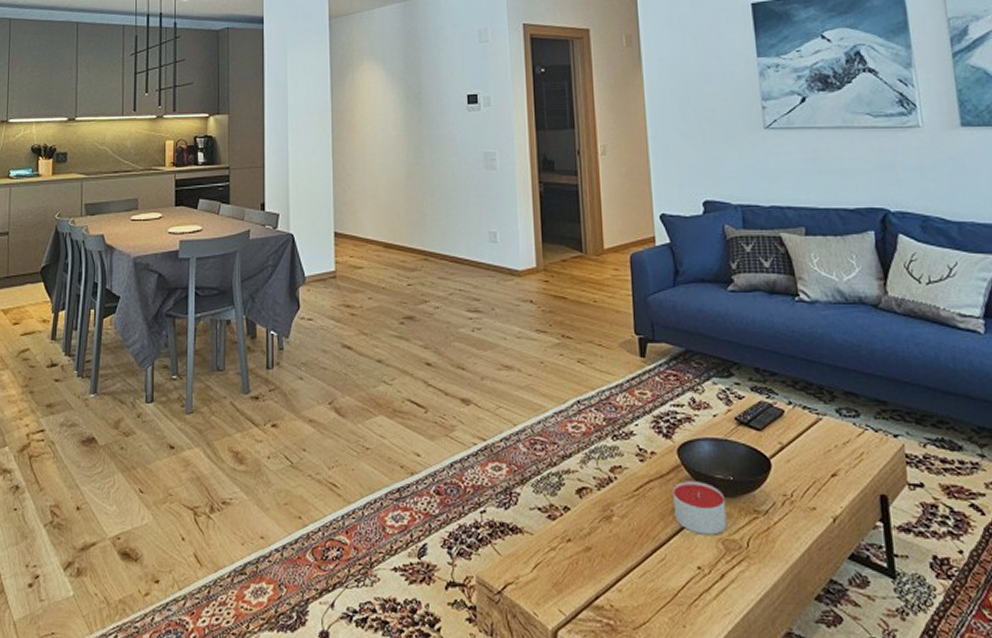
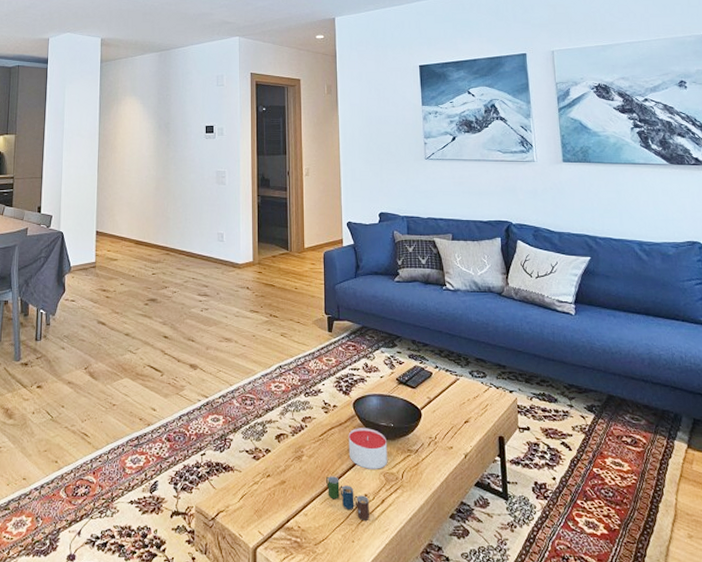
cup: none [644,542,705,600] -> present [325,476,369,520]

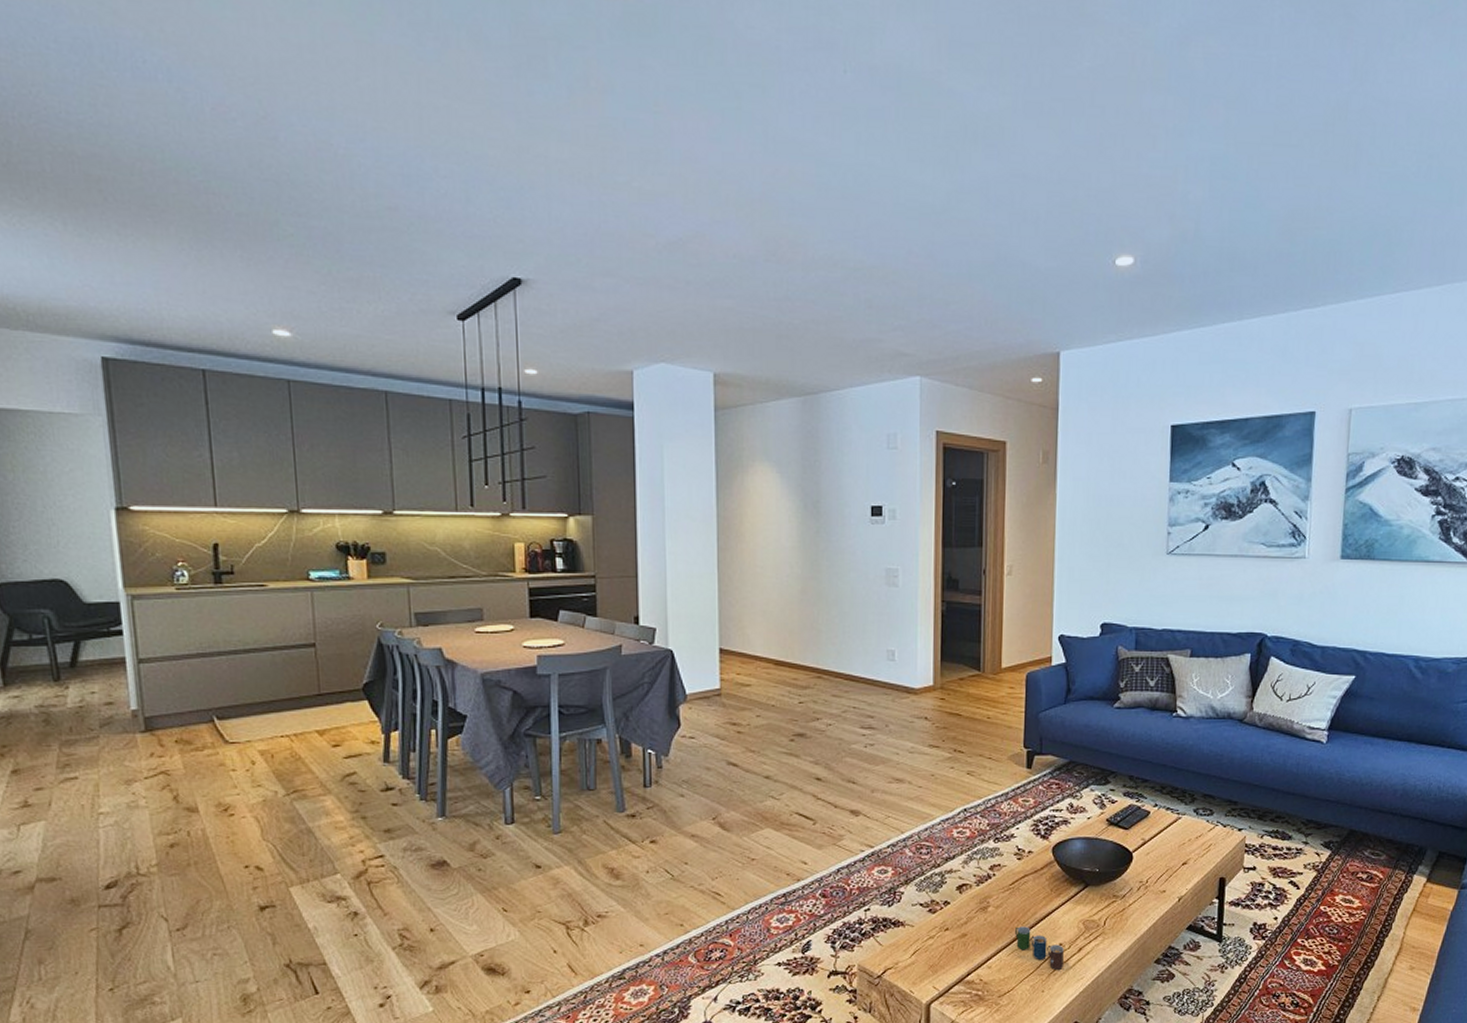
candle: present [348,428,388,469] -> none [1043,874,1090,918]

